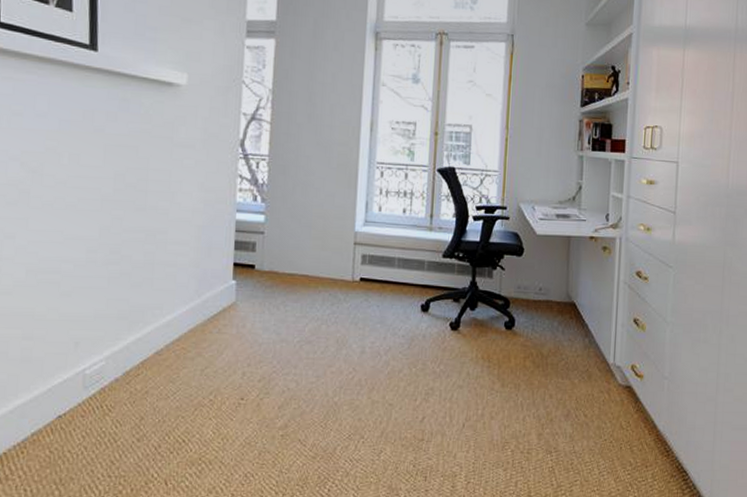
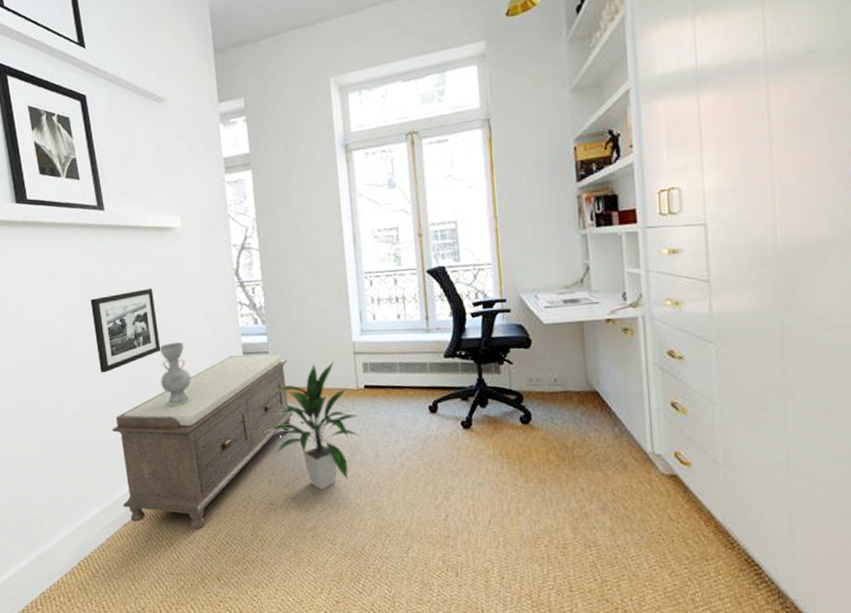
picture frame: none [59,146,142,236] -> present [90,289,161,373]
bench: none [61,232,284,425] -> present [112,354,294,530]
decorative vase: none [133,210,171,282] -> present [160,342,192,406]
indoor plant: none [245,249,349,385] -> present [264,362,360,490]

